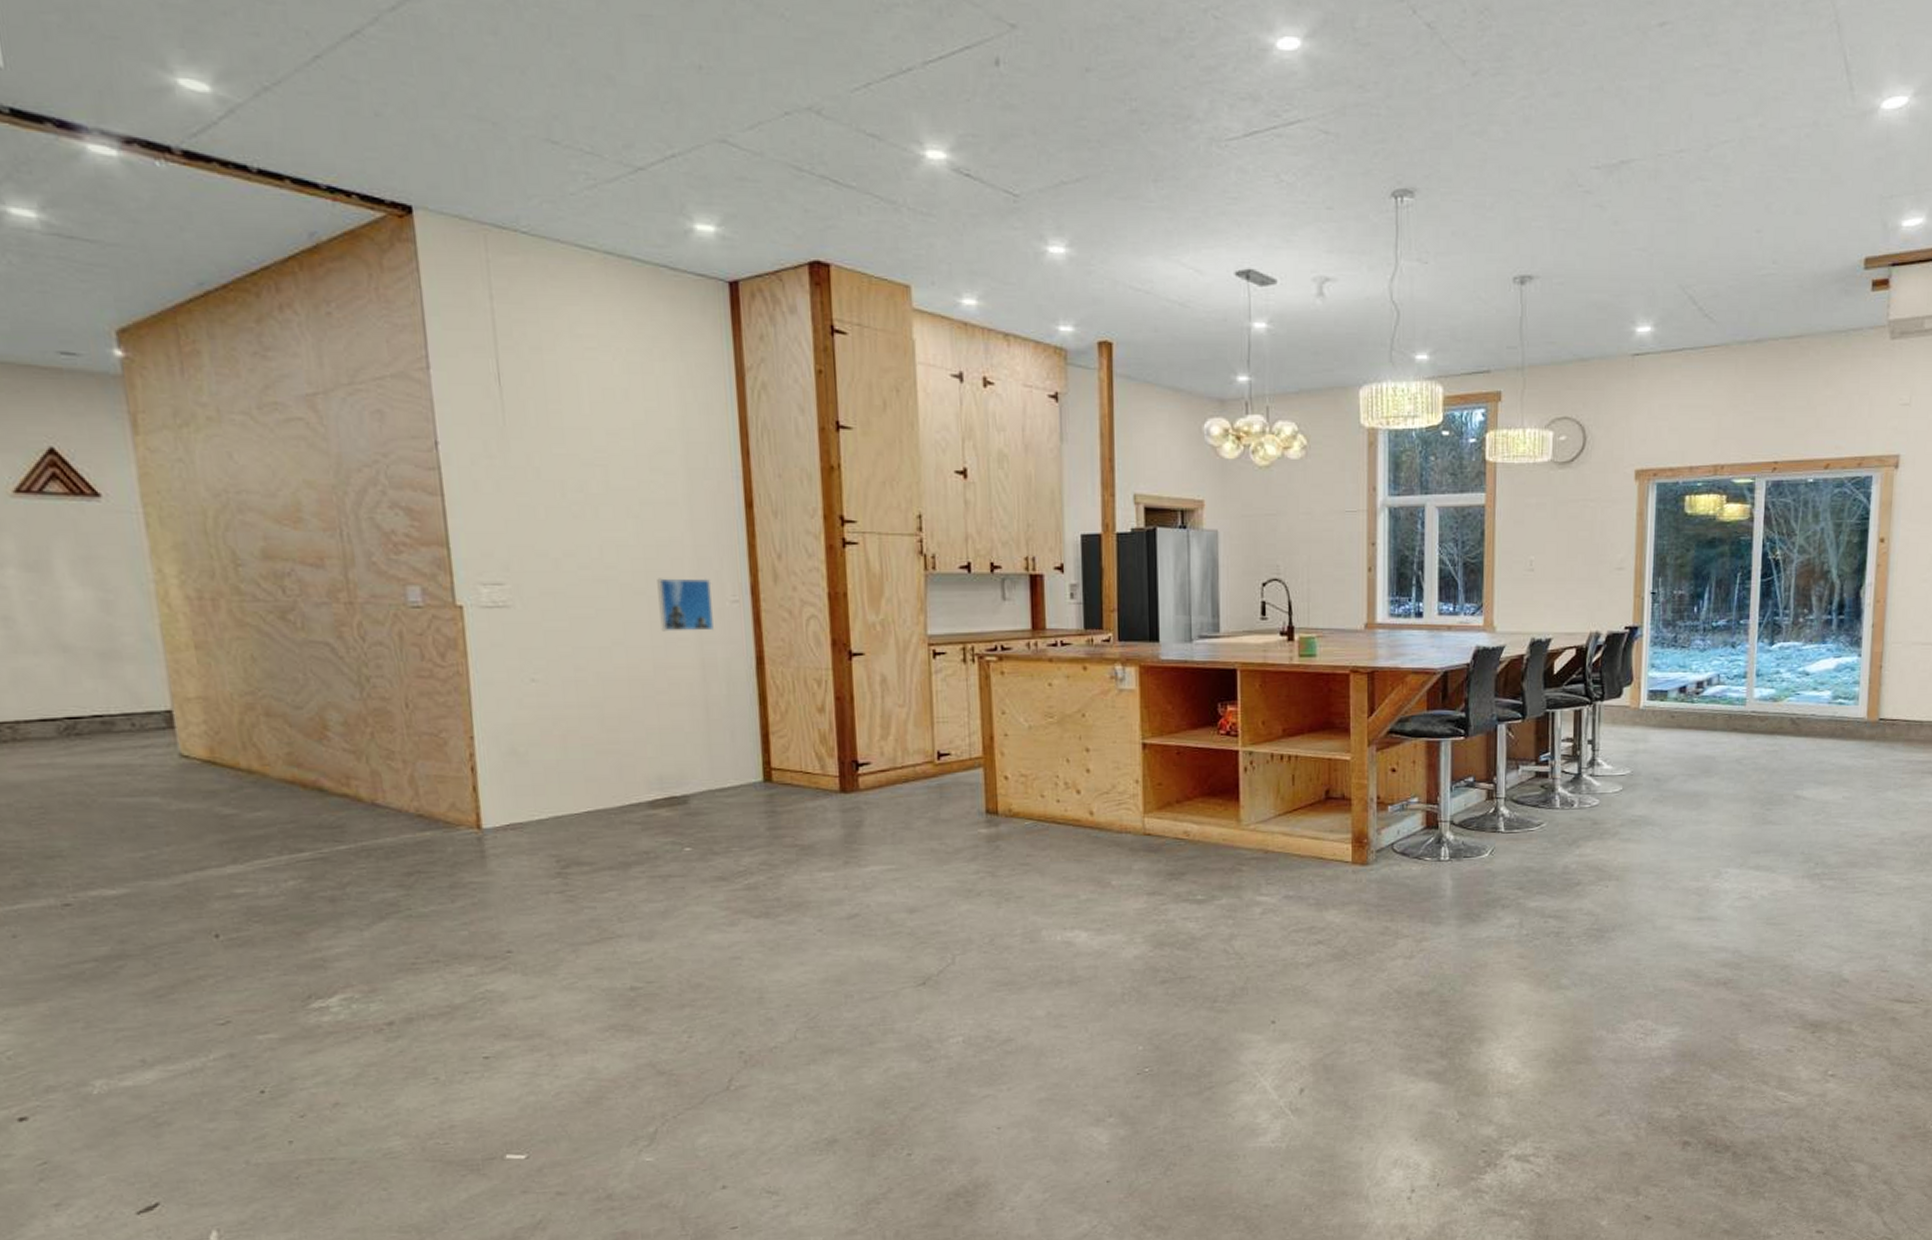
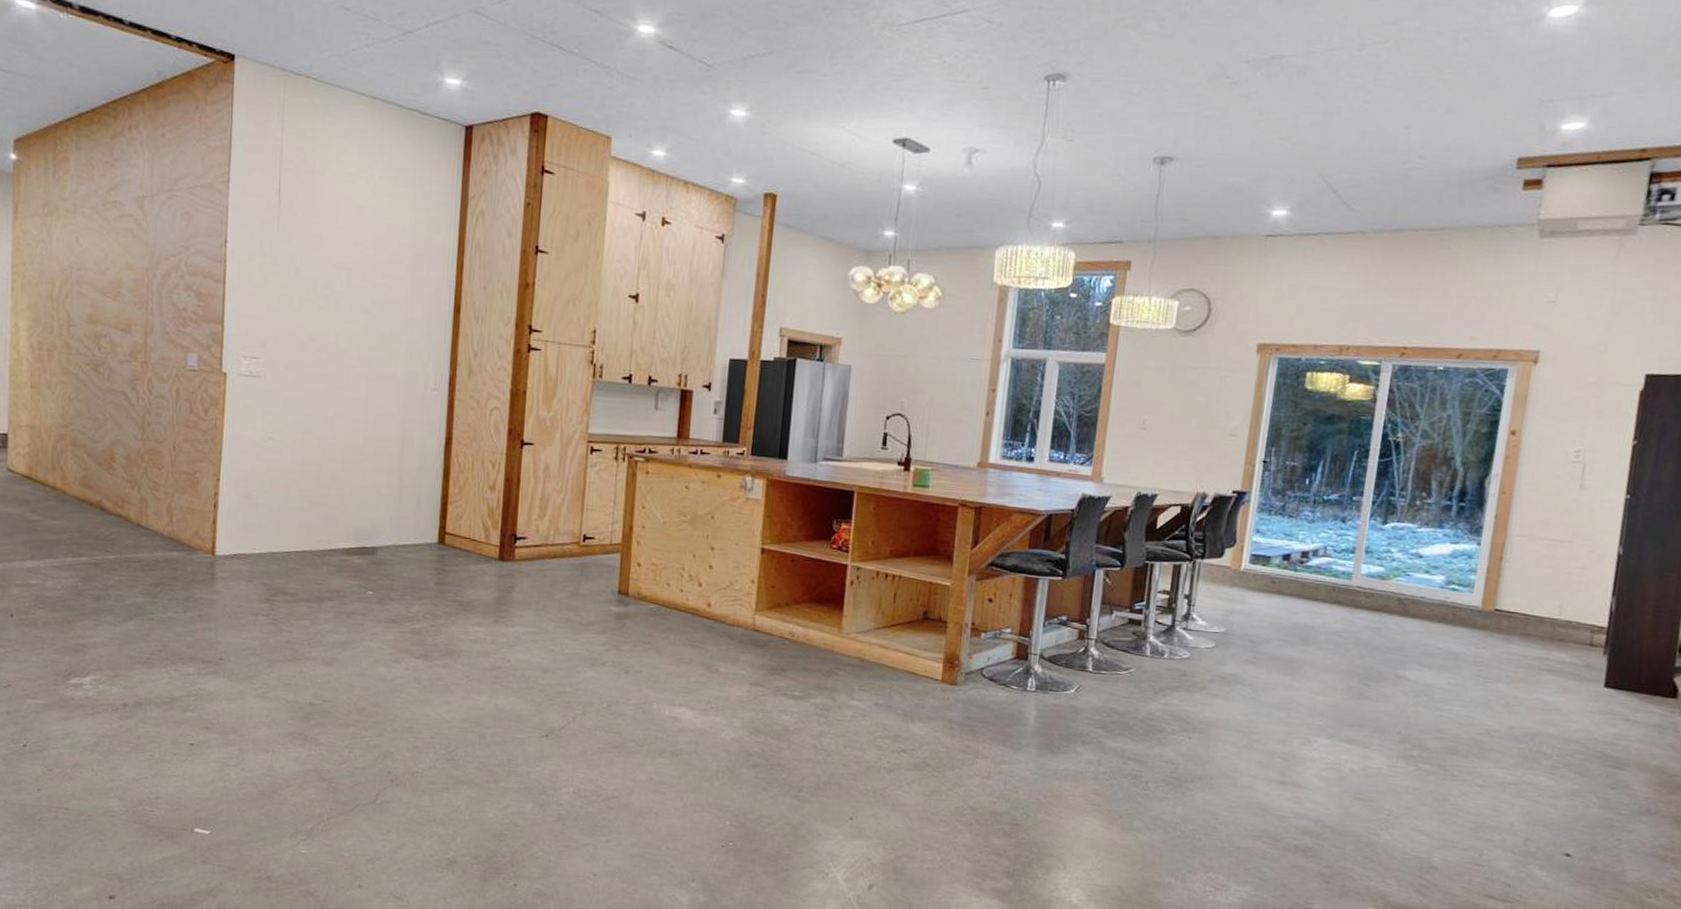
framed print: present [657,578,714,632] -> none [374,364,419,412]

